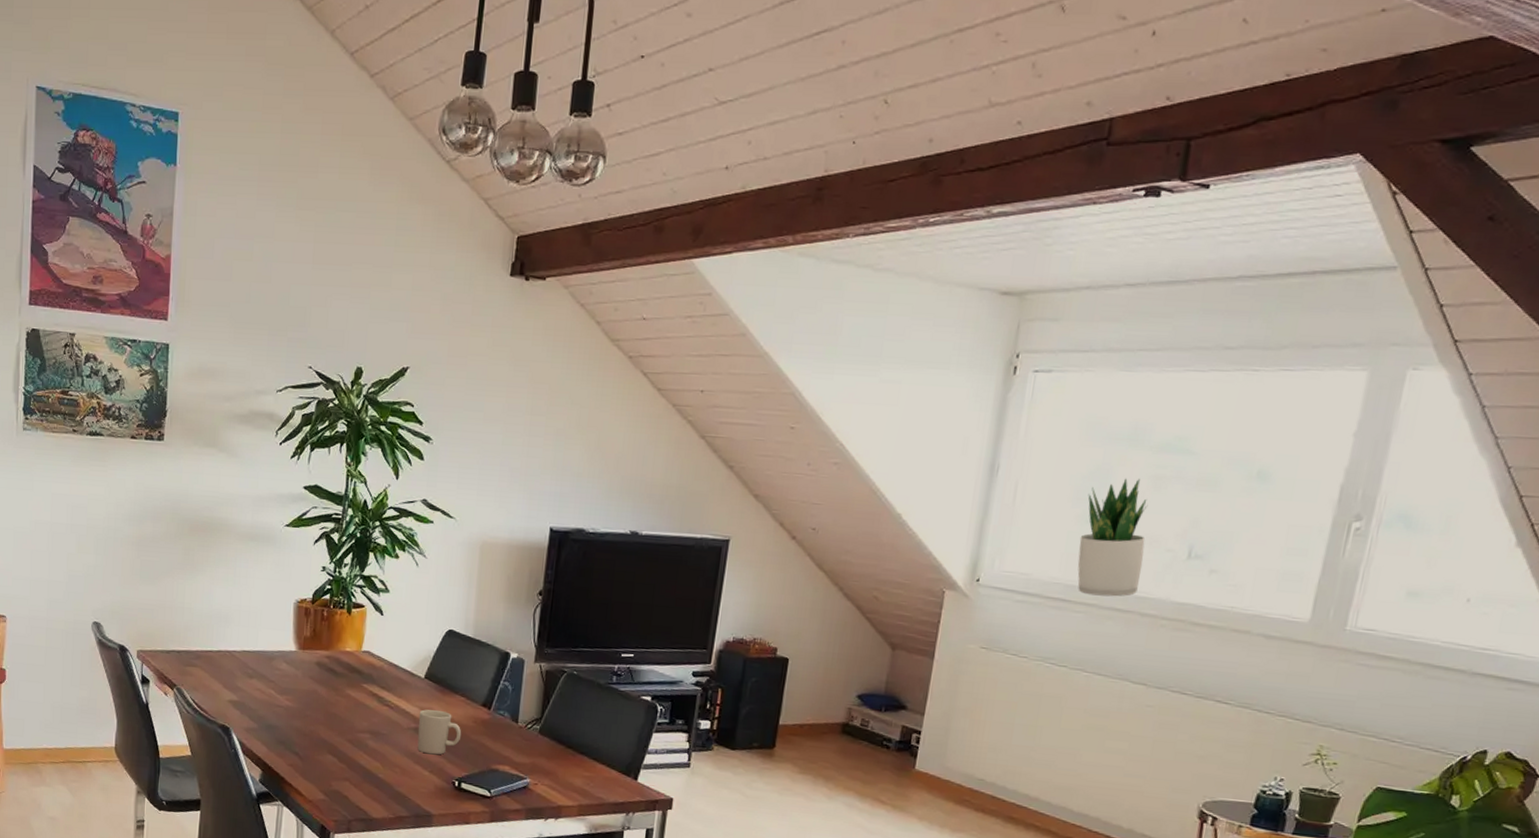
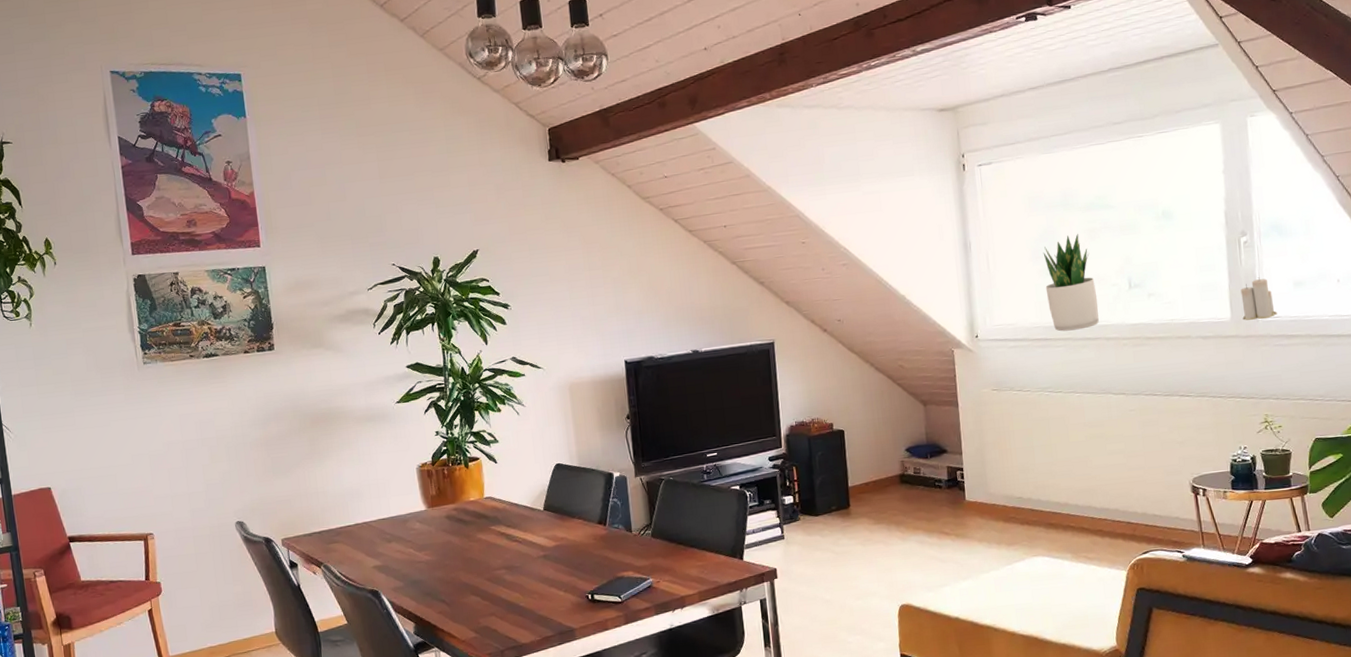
mug: present [417,709,462,755] -> none [545,535,586,576]
candle: none [1325,576,1374,630] -> present [1240,277,1278,321]

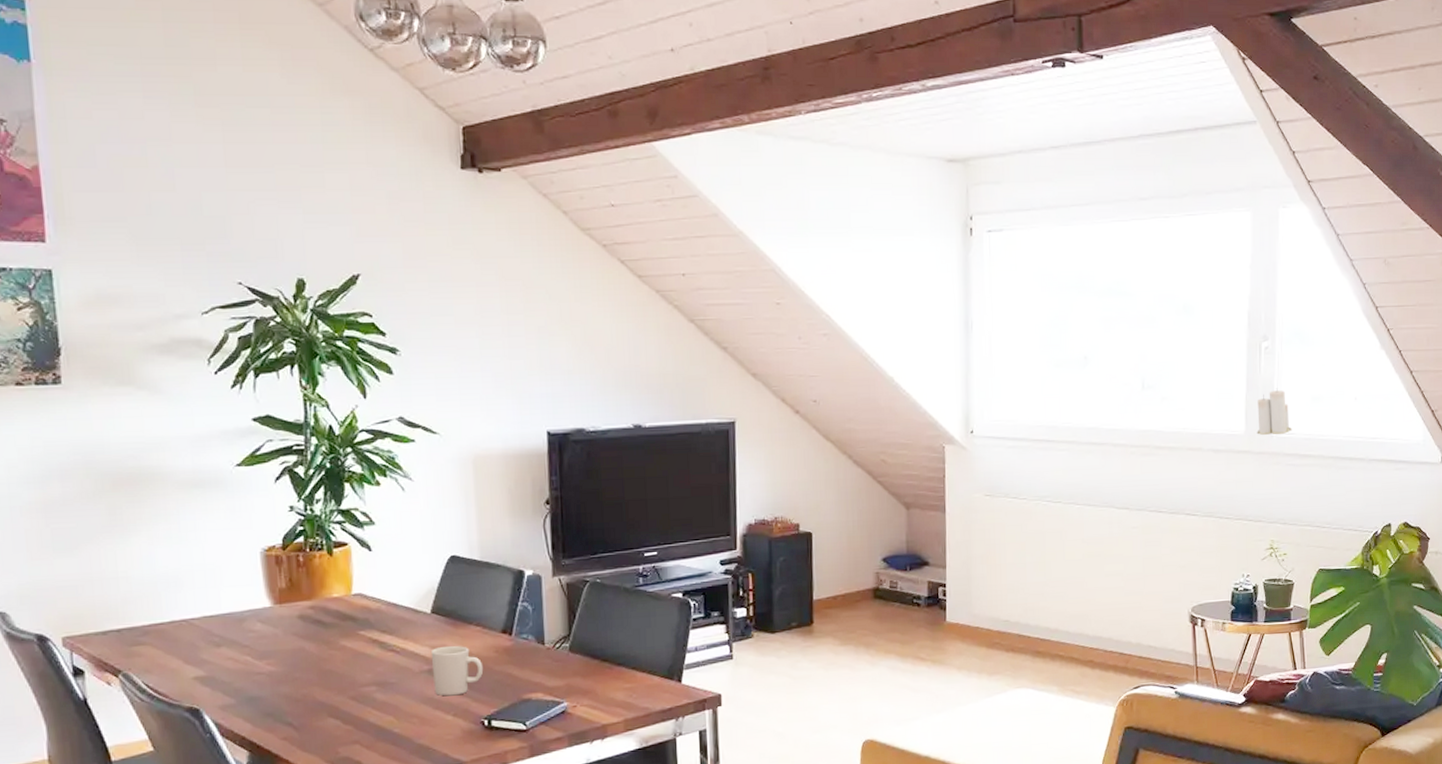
mug: none [545,535,586,576] -> present [430,645,484,697]
planter: present [1043,234,1099,332] -> none [1052,322,1108,433]

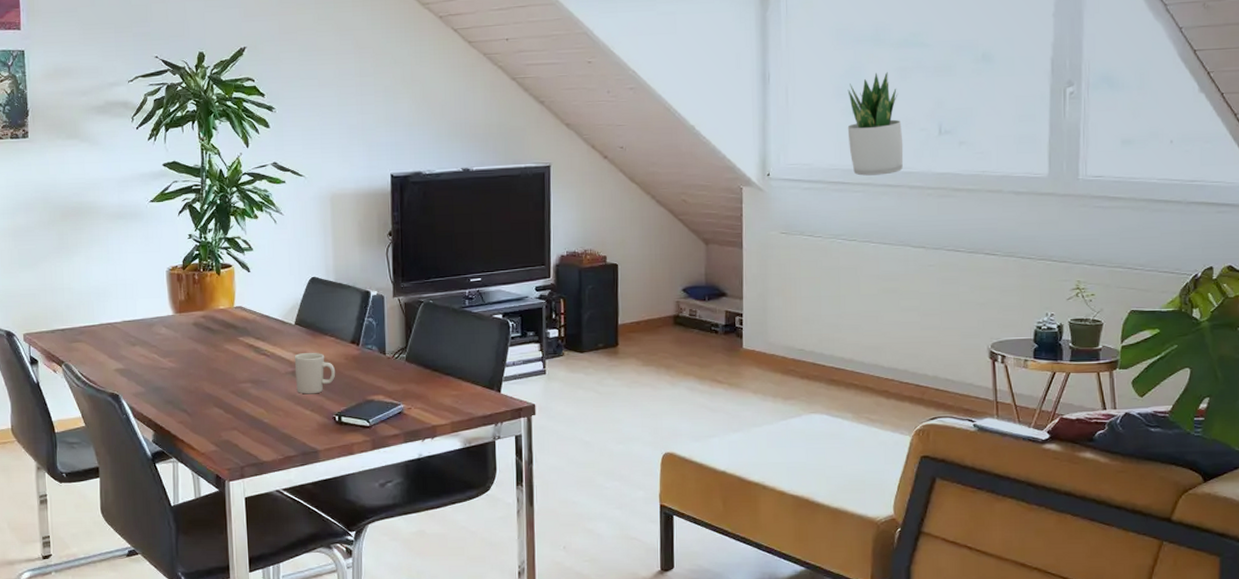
planter: none [1052,322,1108,433] -> present [847,72,904,176]
candle: present [1257,388,1292,435] -> none [1061,132,1100,178]

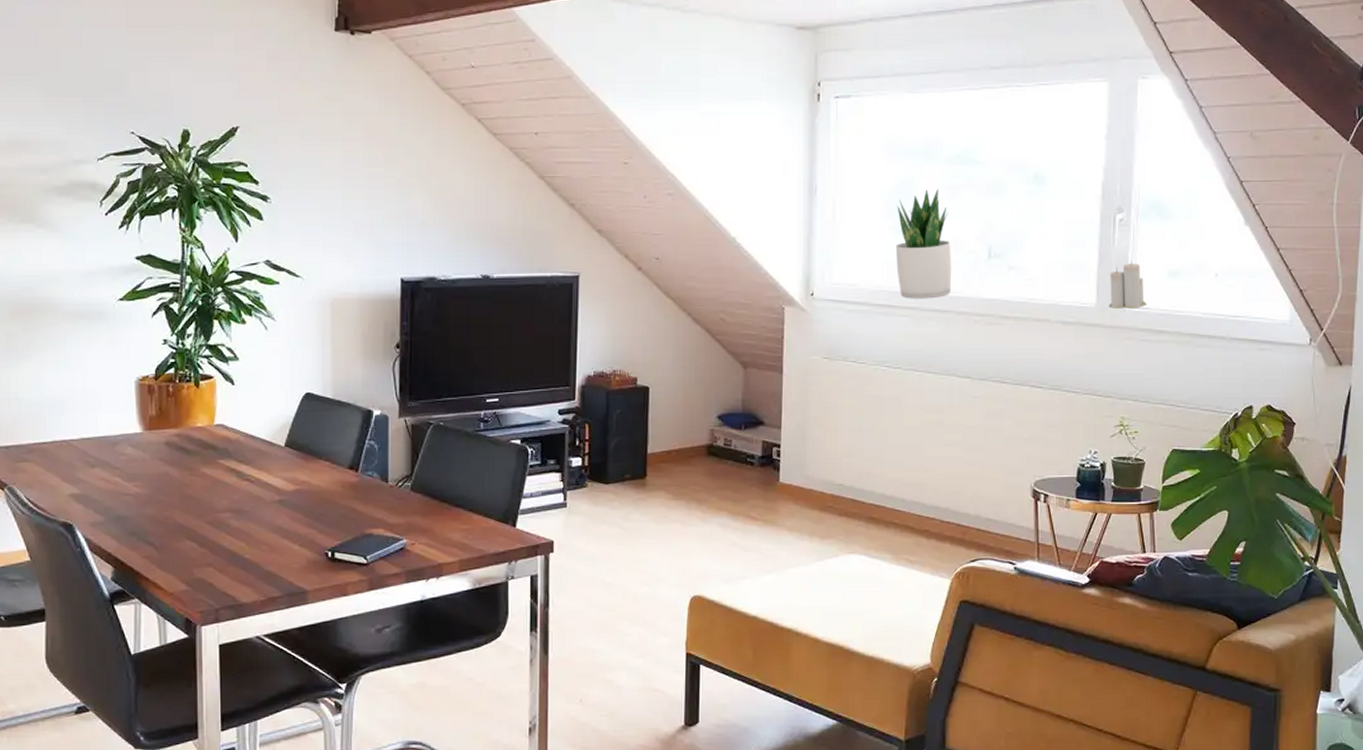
mug: present [294,352,336,394] -> none [282,478,330,527]
candle: none [1061,132,1100,178] -> present [1108,261,1147,310]

